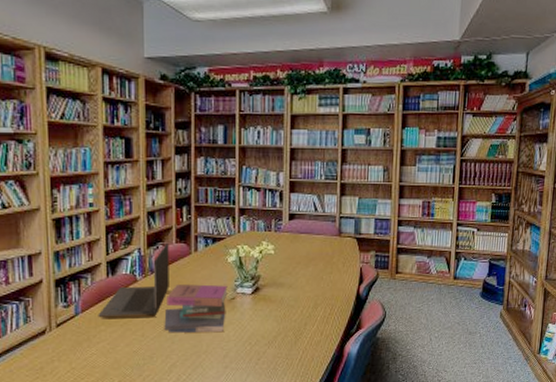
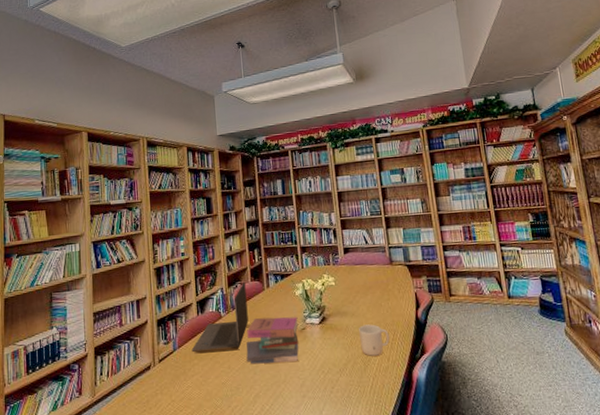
mug: none [294,297,326,330] -> present [359,324,390,356]

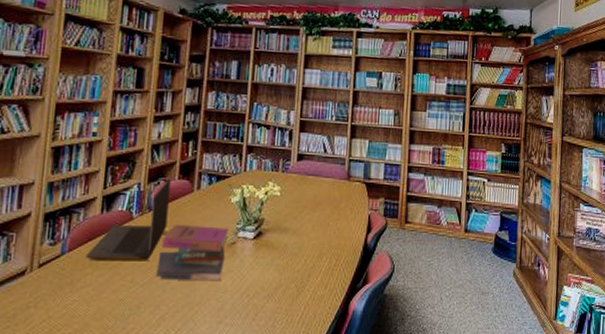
mug: present [359,324,390,356] -> none [297,245,332,282]

